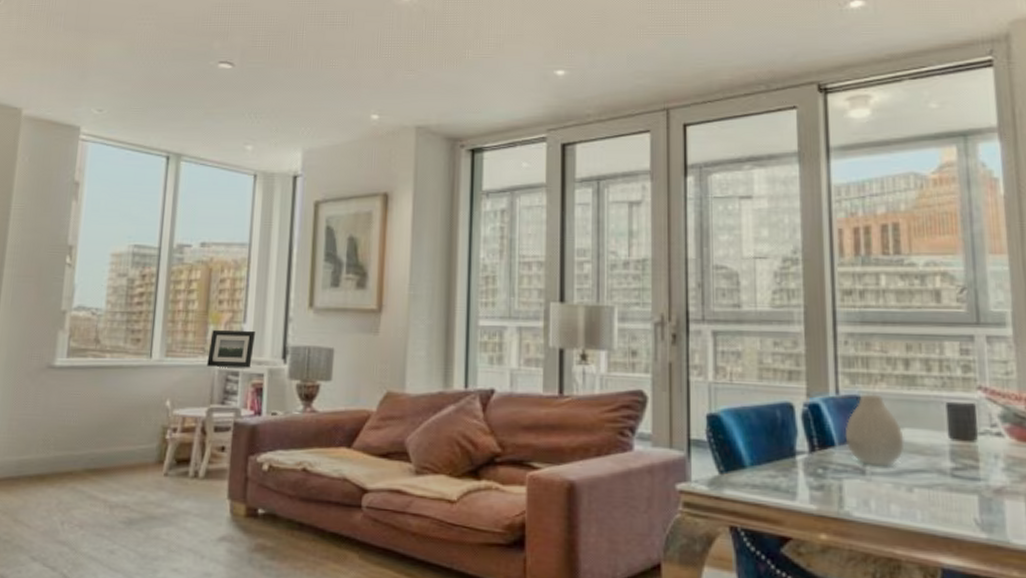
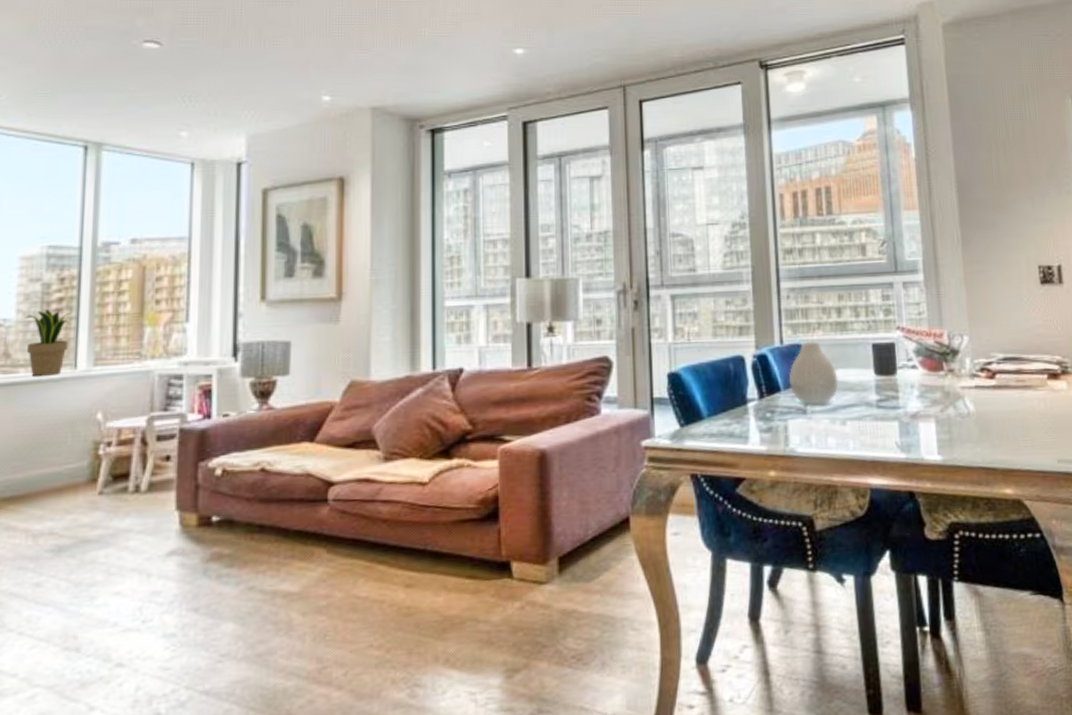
potted plant: none [113,301,150,364] -> present [25,308,71,378]
picture frame: present [207,330,256,368] -> none [145,329,201,372]

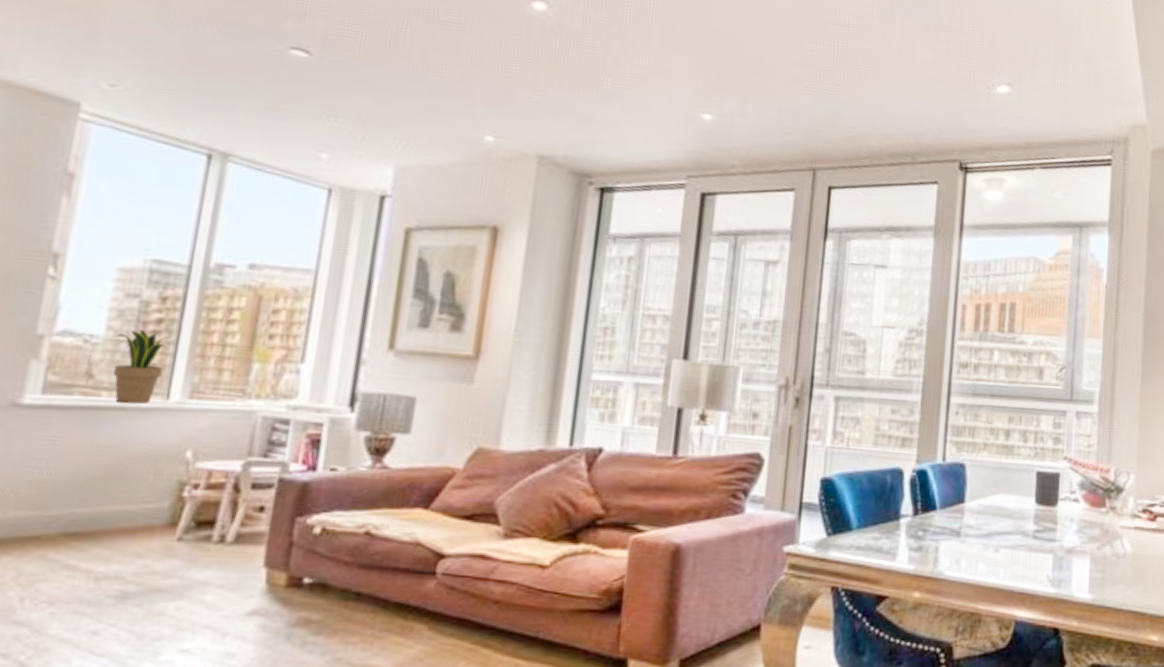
vase: present [788,341,839,405] -> none [945,461,997,530]

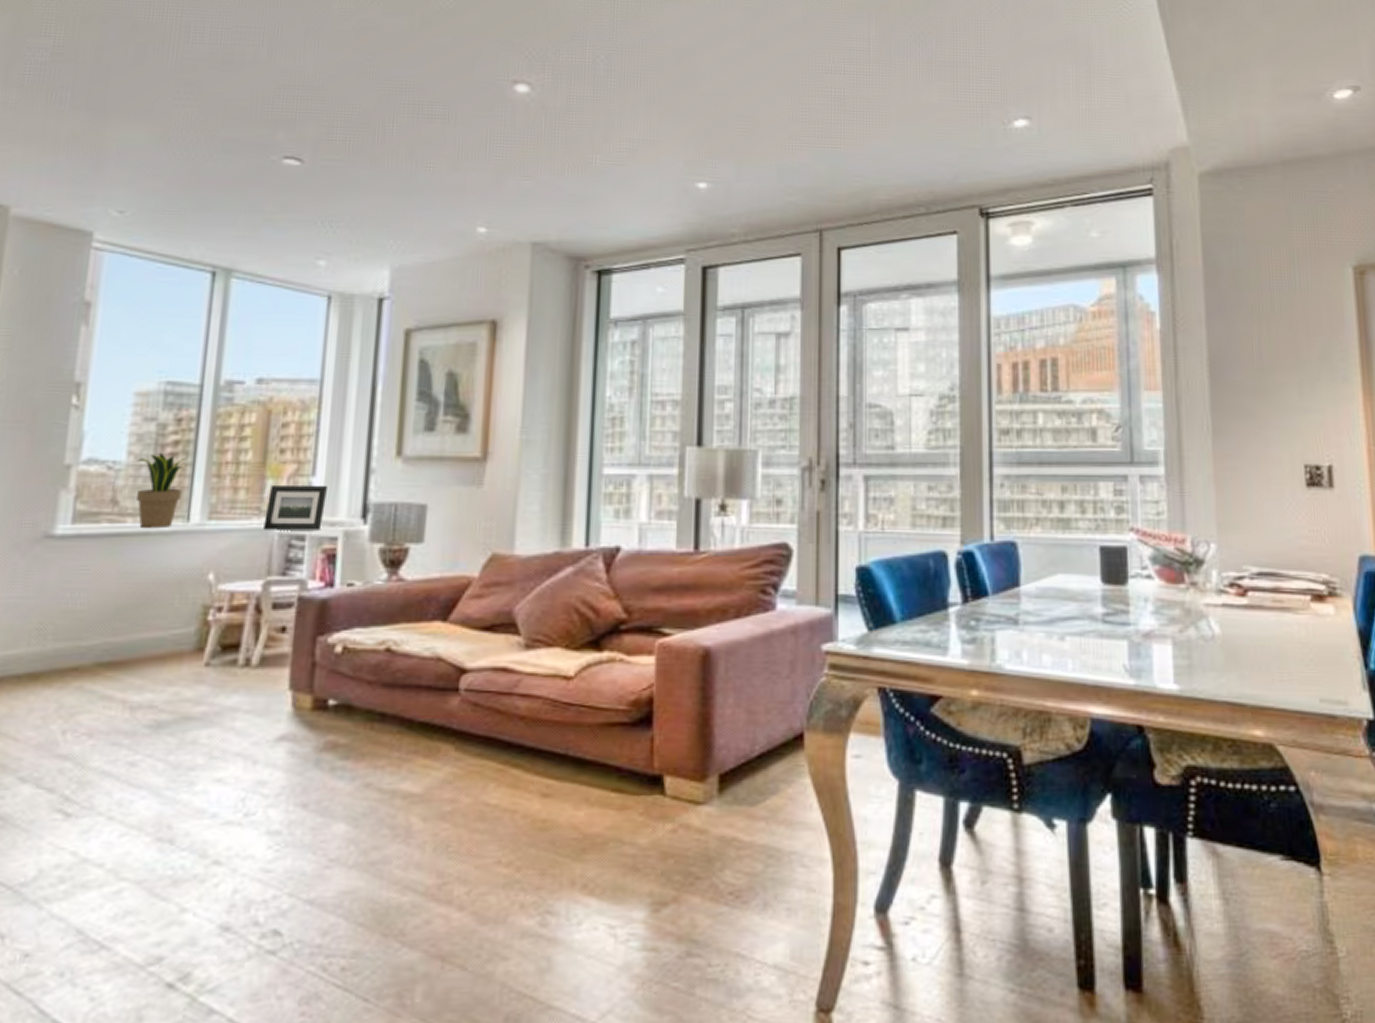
picture frame: none [247,369,317,416] -> present [263,484,329,530]

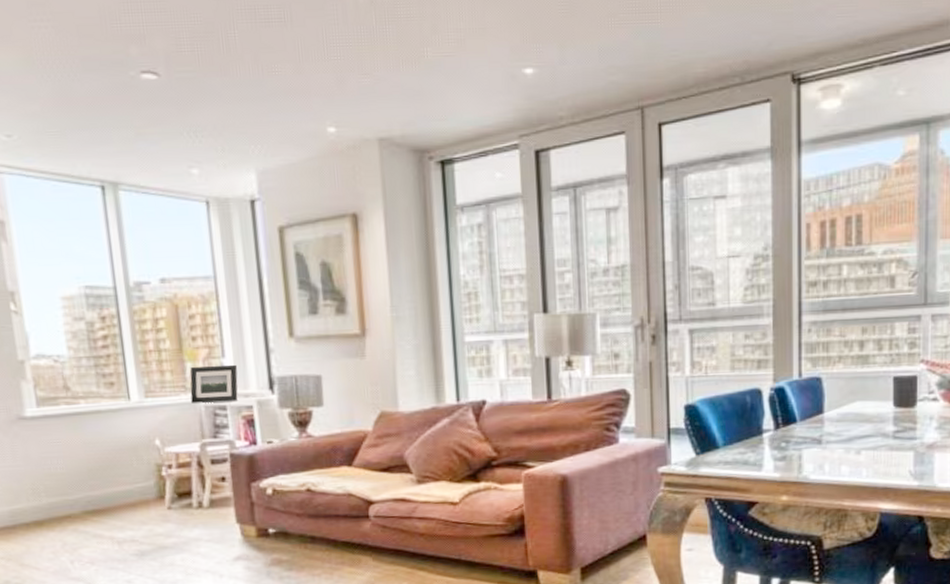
potted plant: present [136,452,187,529] -> none [76,345,120,408]

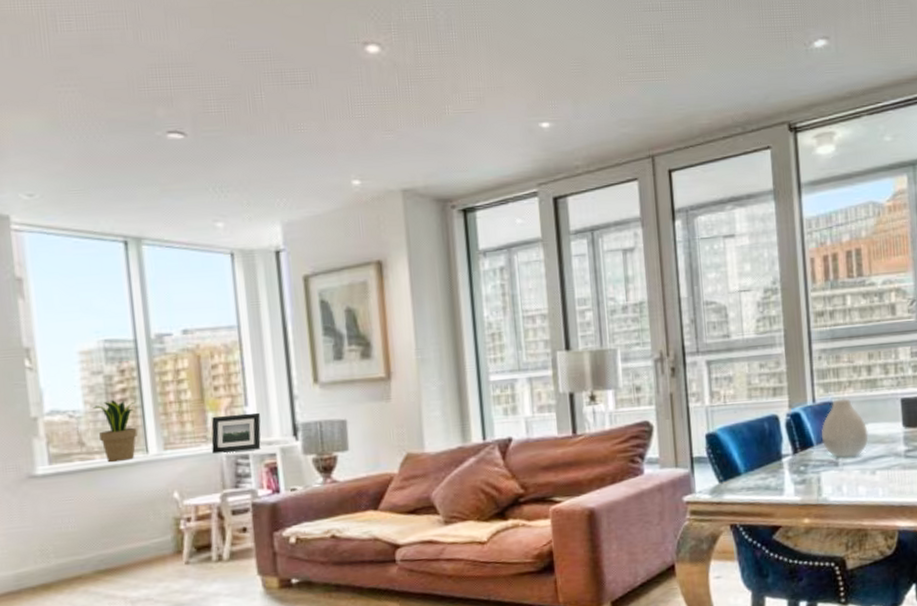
potted plant: none [76,345,120,408] -> present [92,399,138,463]
vase: none [805,374,856,436] -> present [821,398,869,458]

